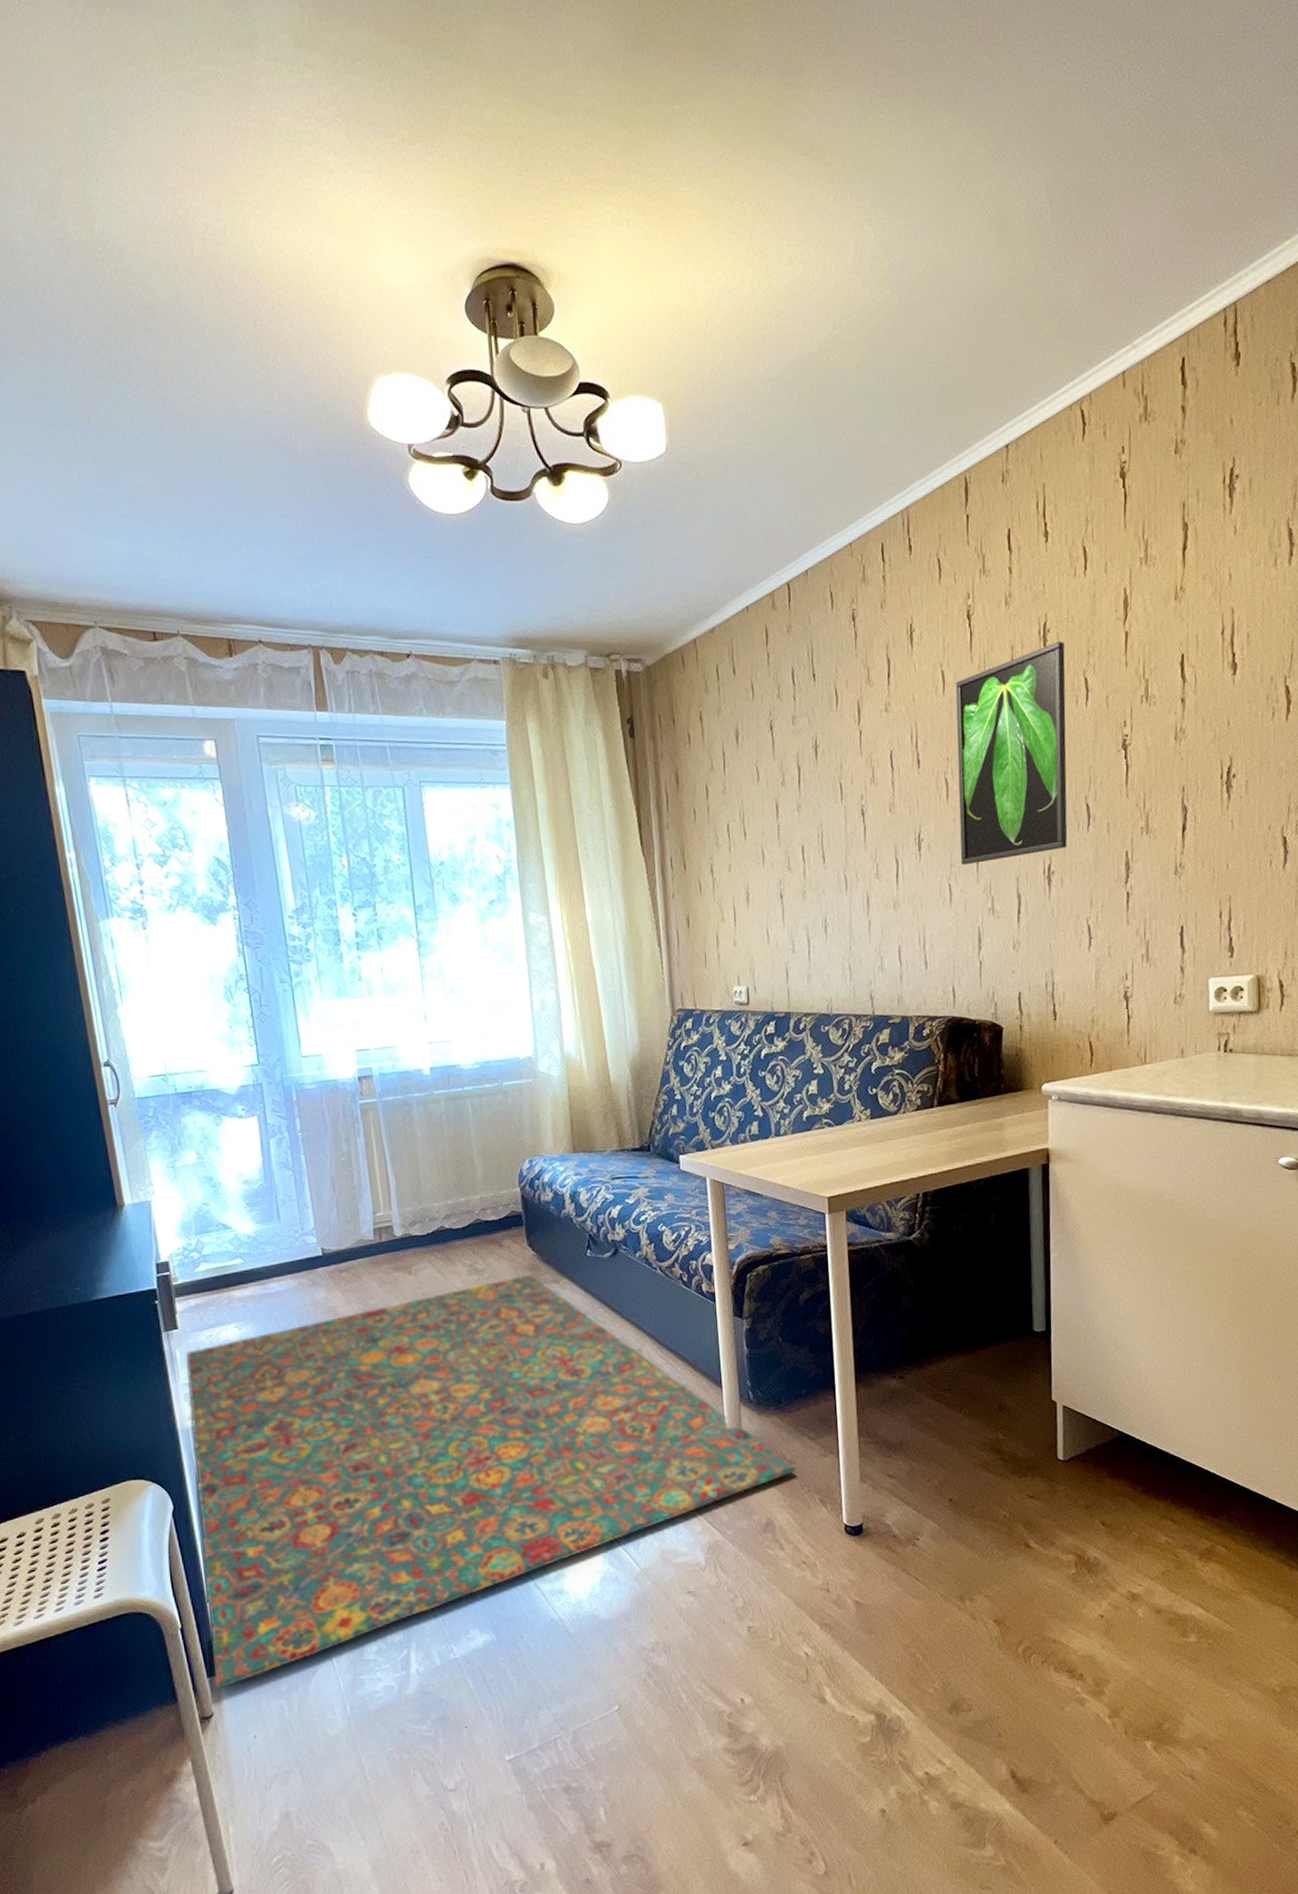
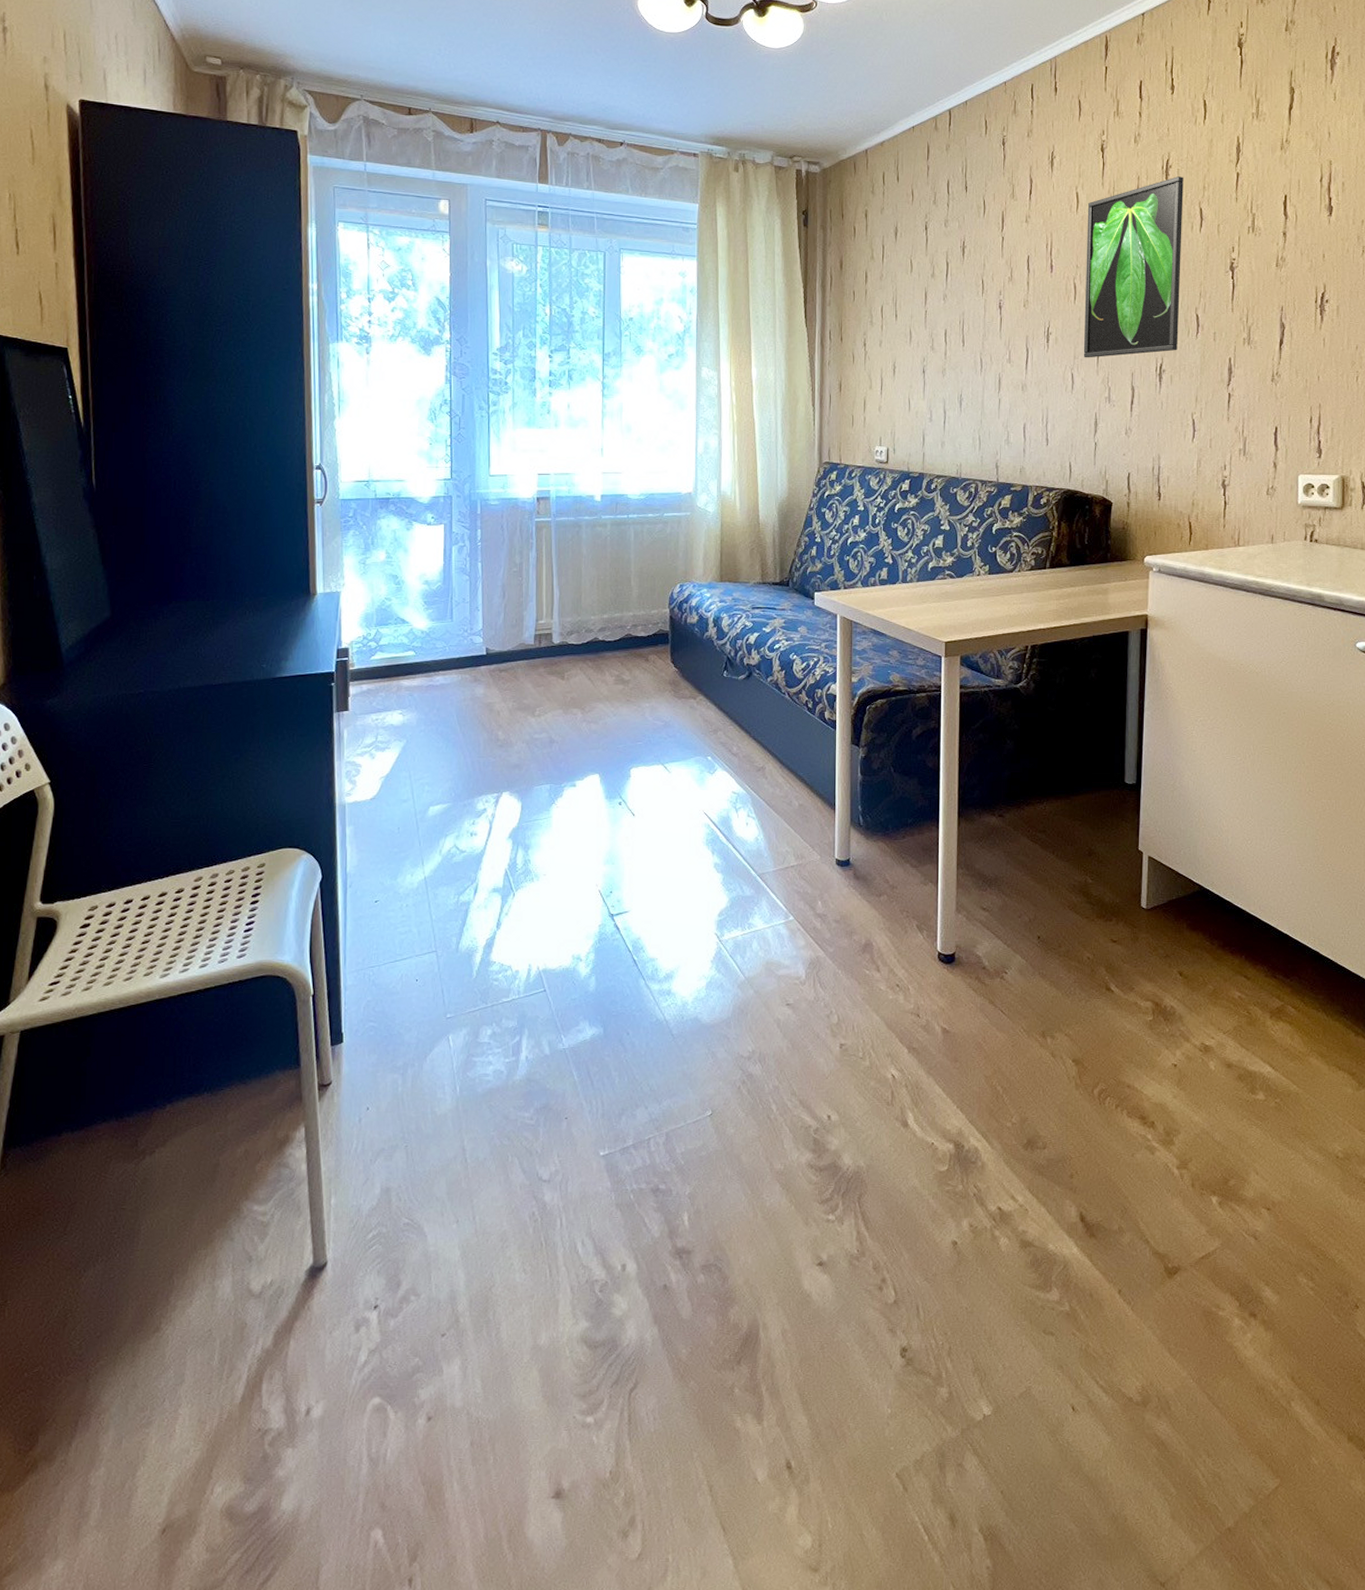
rug: present [185,1274,796,1690] -> none [336,688,897,1059]

